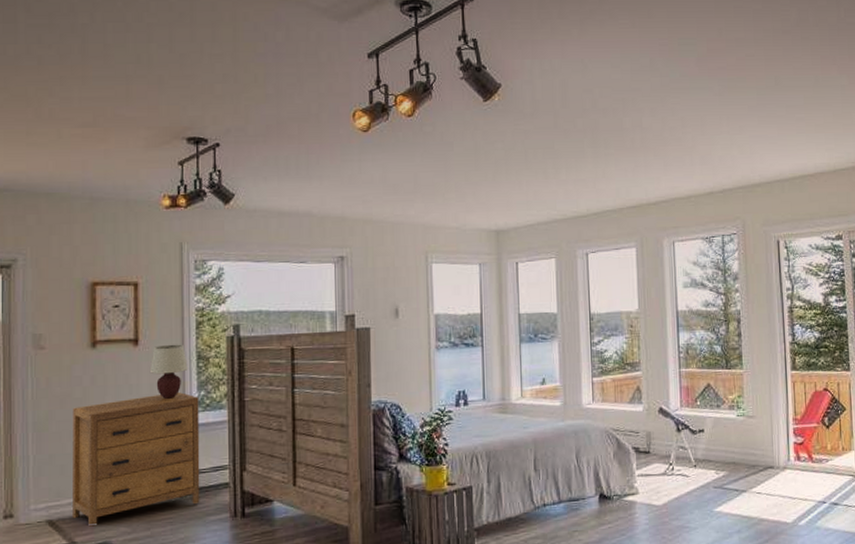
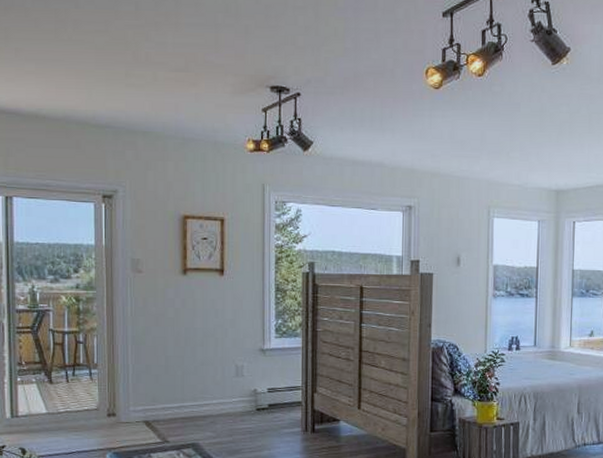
dresser: present [72,392,200,527] -> none [166,319,277,429]
table lamp: present [149,344,188,399] -> none [233,276,267,324]

